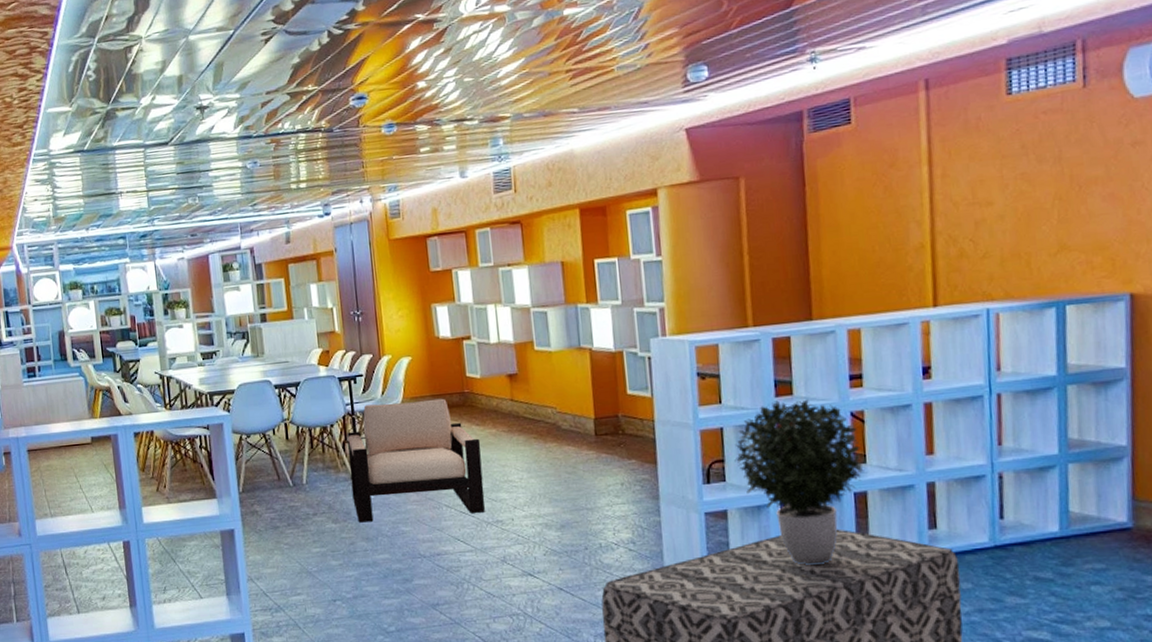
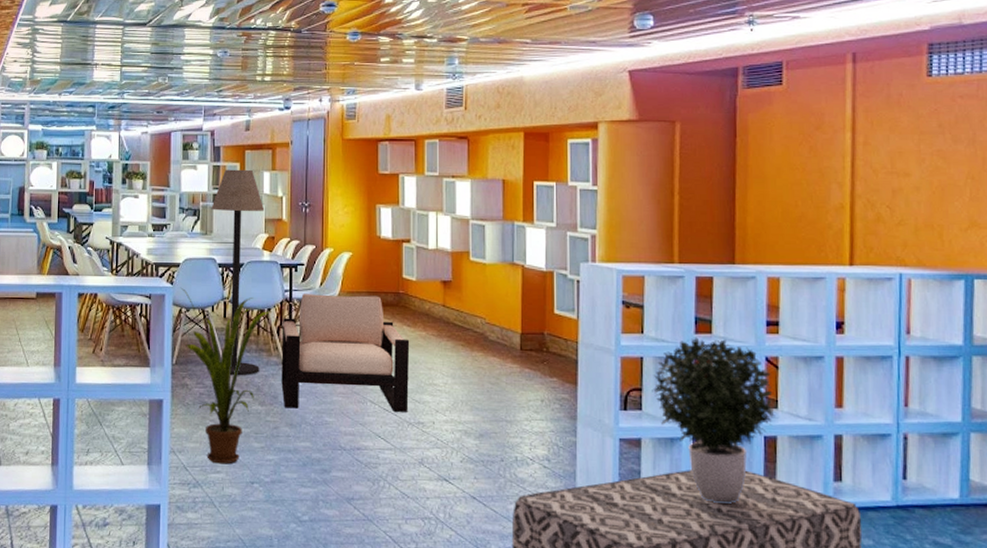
house plant: none [238,414,336,586] -> present [180,287,273,464]
floor lamp: none [259,283,329,497] -> present [211,169,265,376]

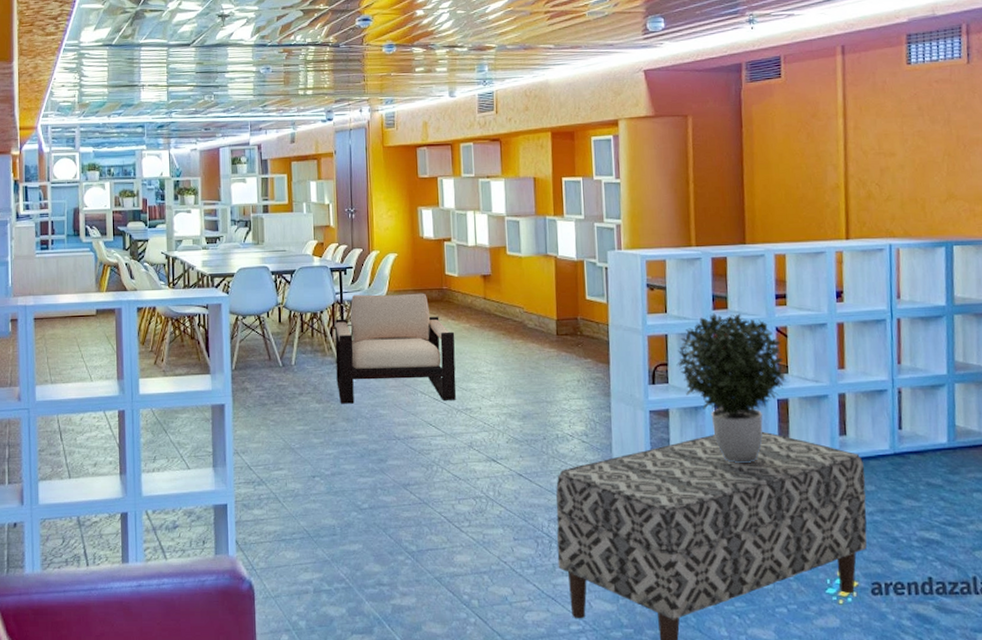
house plant: present [180,287,273,464] -> none [236,296,325,461]
floor lamp: present [211,169,265,376] -> none [262,180,315,377]

